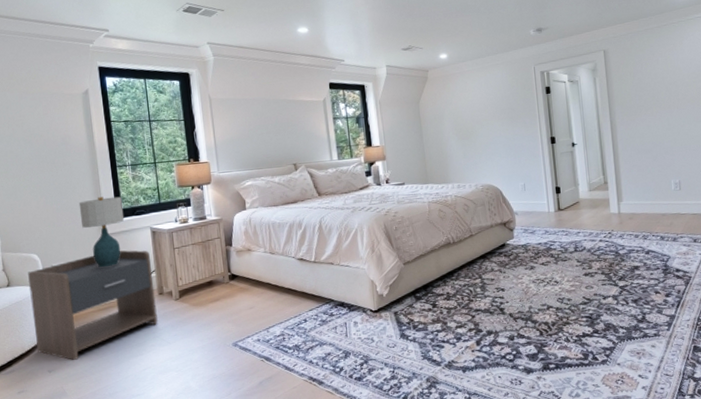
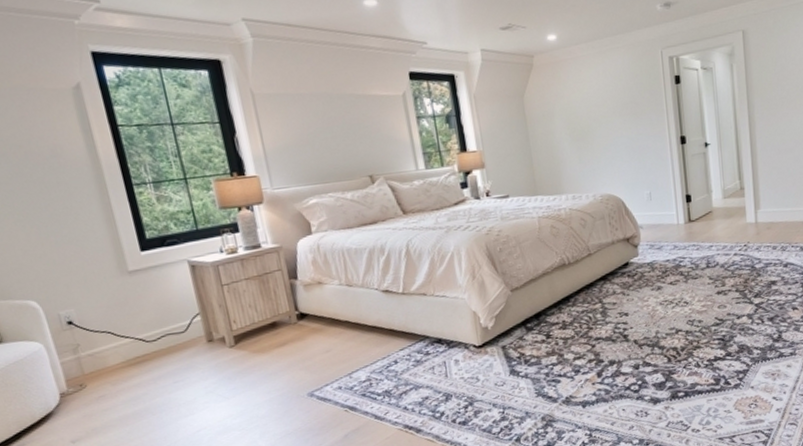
nightstand: present [28,250,158,360] -> none [26,289,210,427]
table lamp: present [78,196,125,268] -> none [85,223,152,314]

